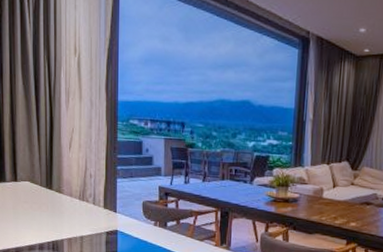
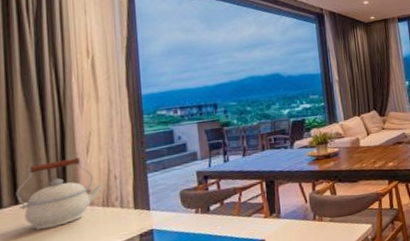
kettle: none [15,149,81,208] -> present [15,157,103,230]

